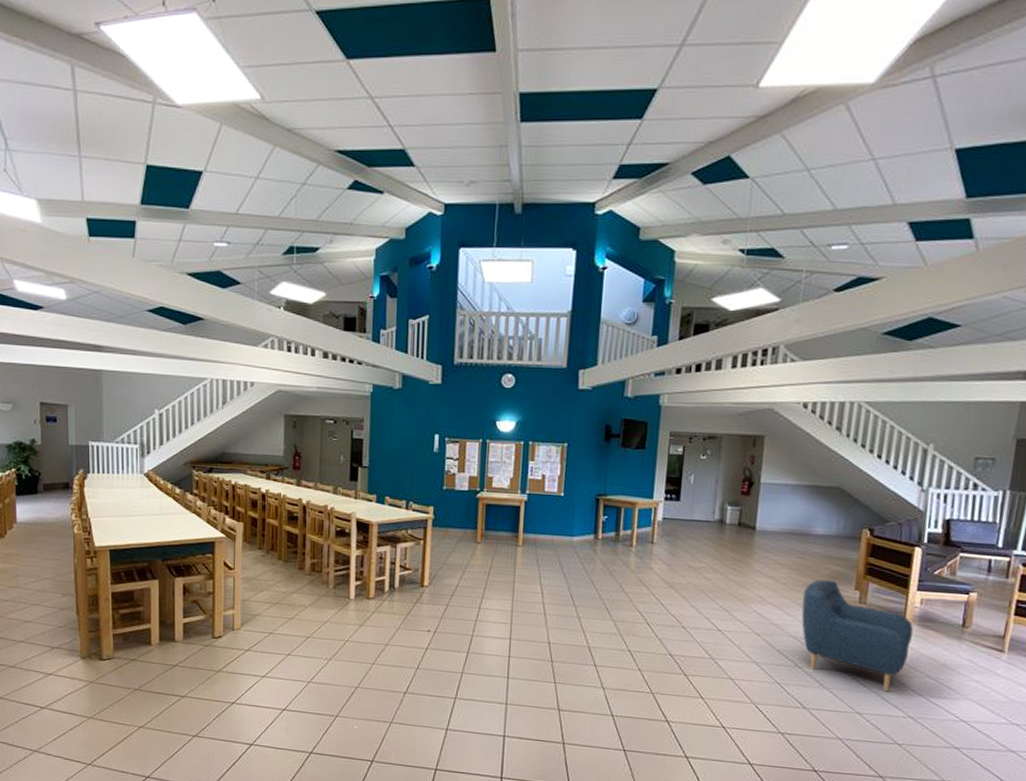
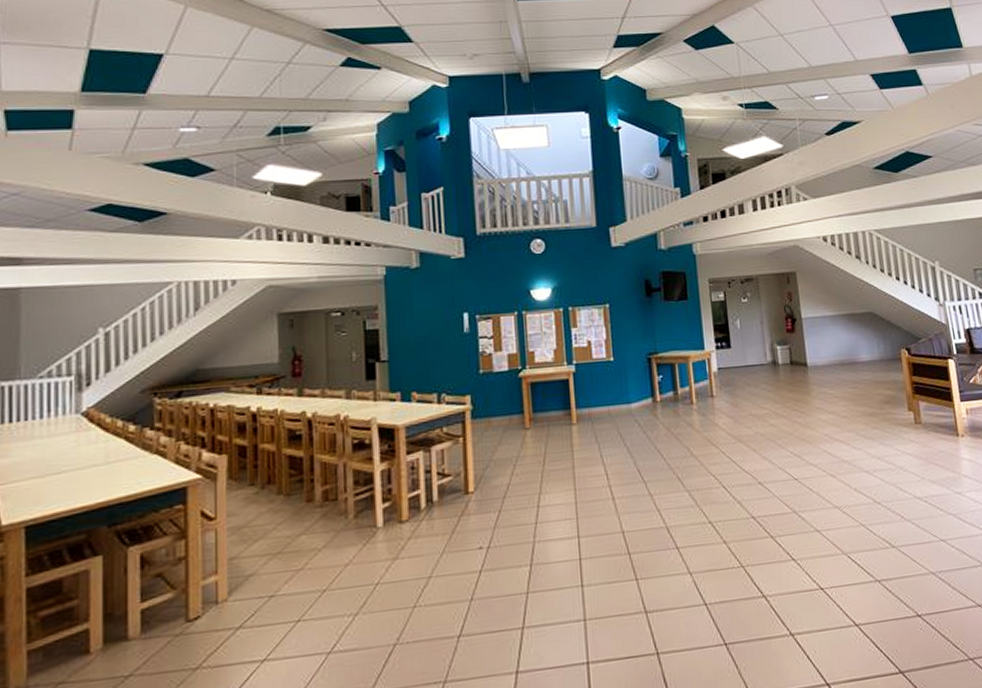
armchair: present [801,579,913,692] -> none [864,405,970,511]

